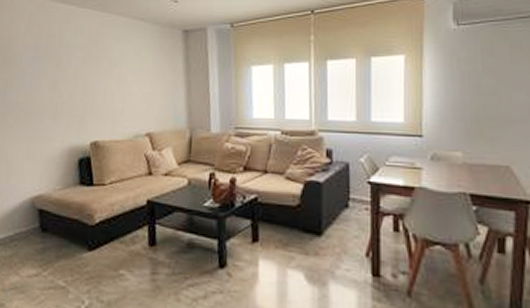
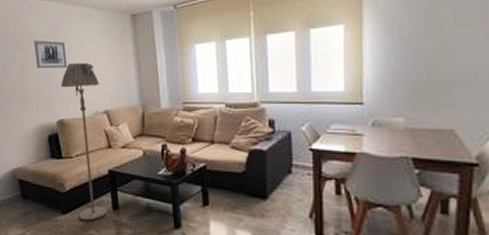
wall art: none [70,51,108,84] -> present [34,40,68,69]
floor lamp: none [98,78,144,259] -> present [61,62,107,221]

